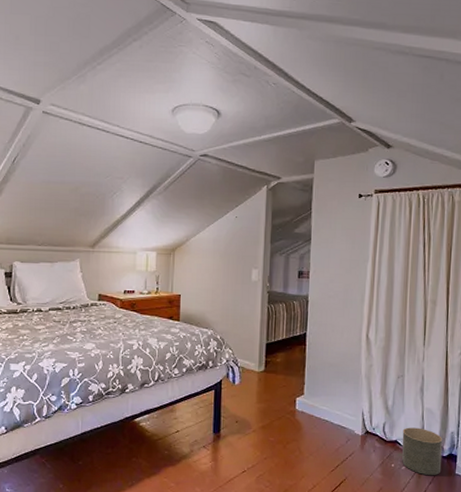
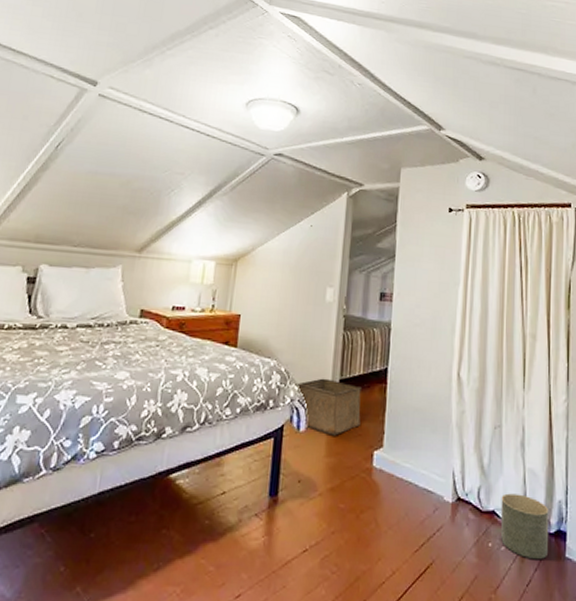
storage bin: none [230,343,285,387] -> present [296,378,361,436]

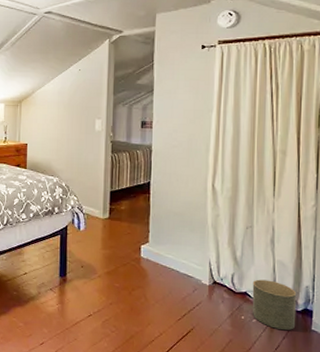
storage bin: present [296,378,361,436] -> none [75,190,129,234]

